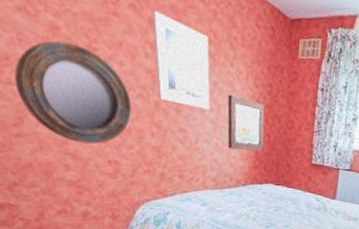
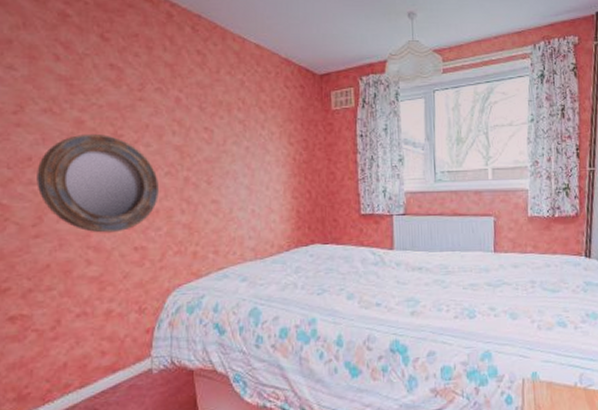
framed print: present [153,10,210,110] -> none [179,89,243,176]
wall art: present [227,94,265,152] -> none [261,156,305,213]

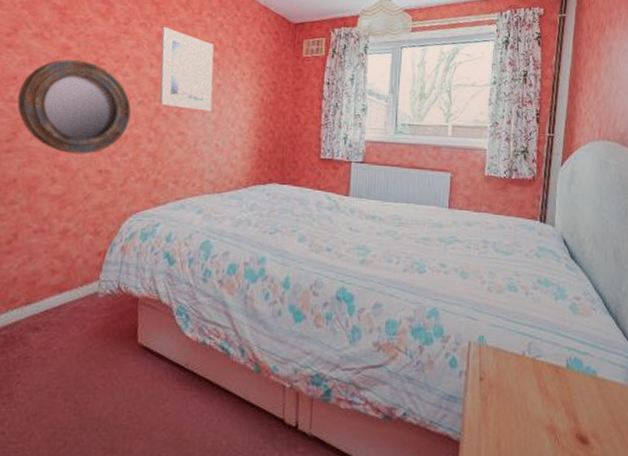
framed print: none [179,89,243,176] -> present [159,26,214,112]

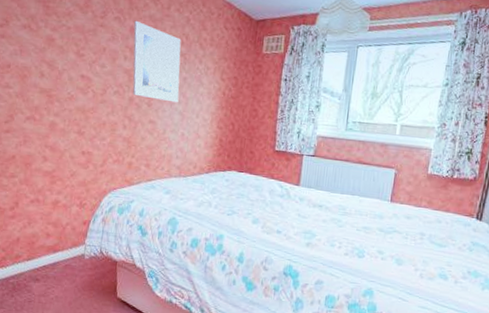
home mirror: present [17,59,131,154] -> none [12,50,108,137]

